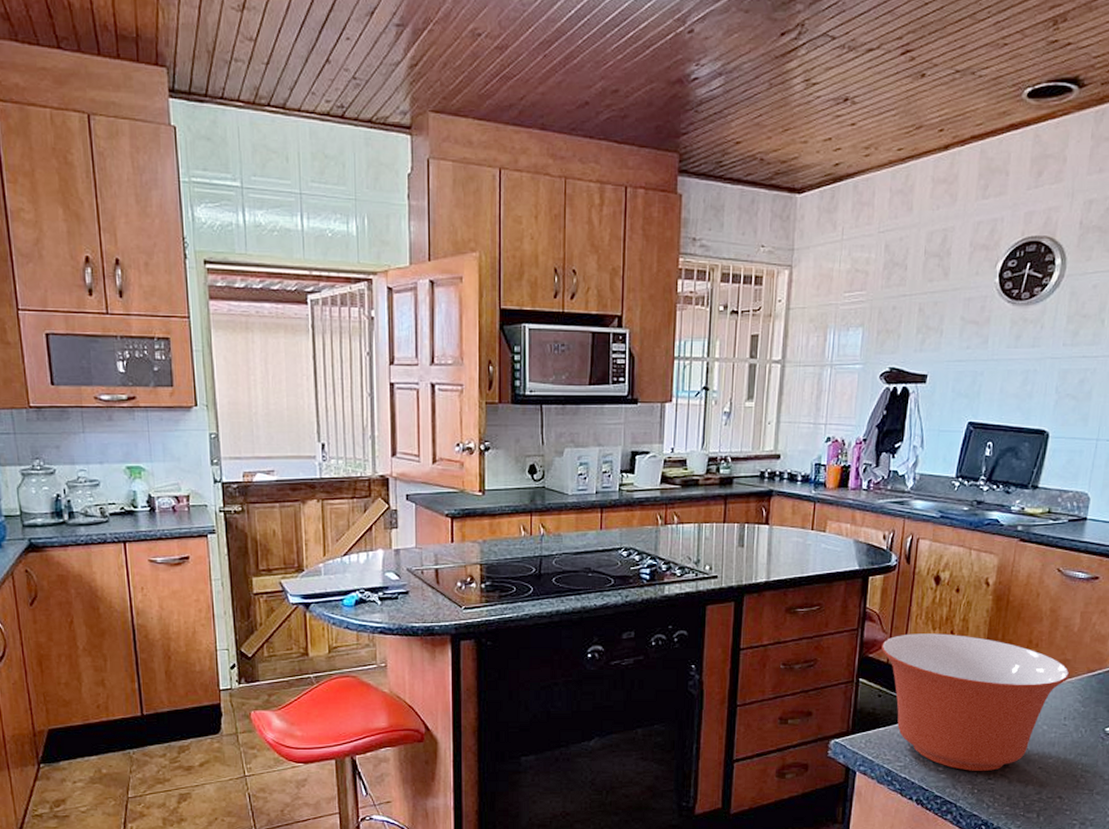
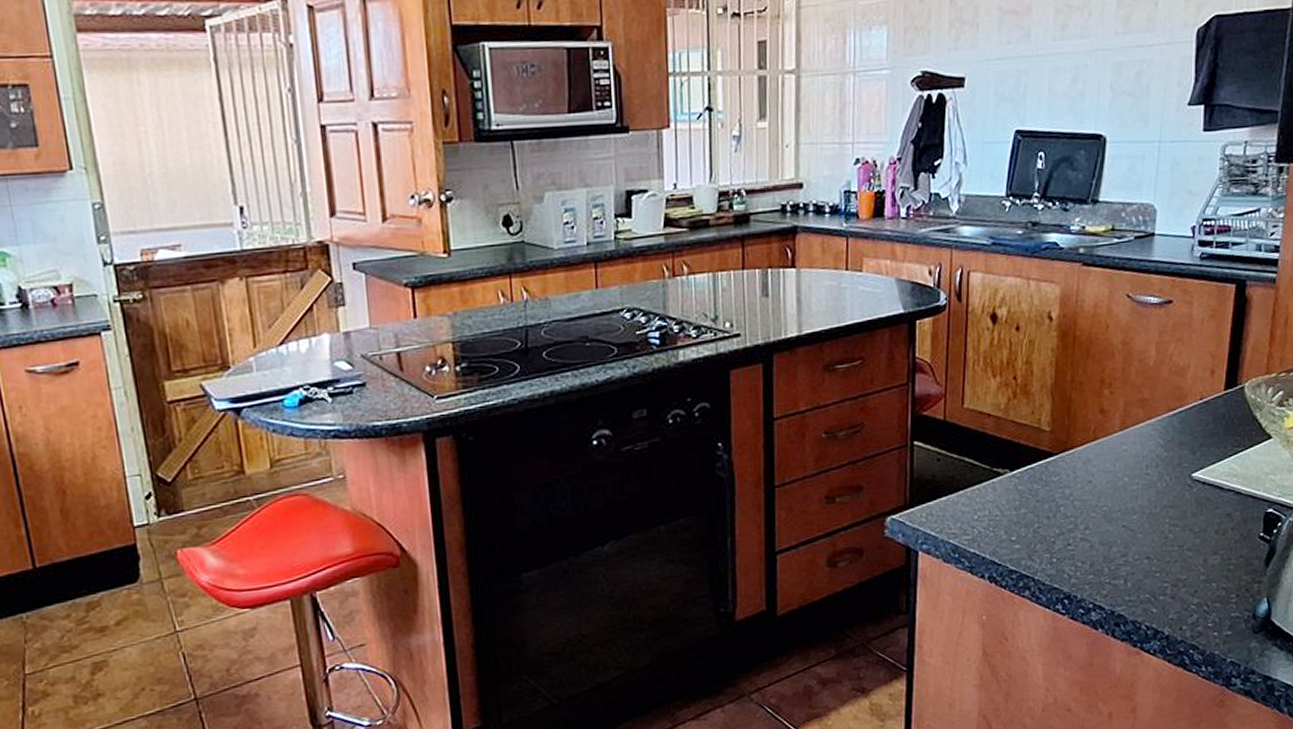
mixing bowl: present [881,633,1070,771] -> none [937,380,1149,538]

